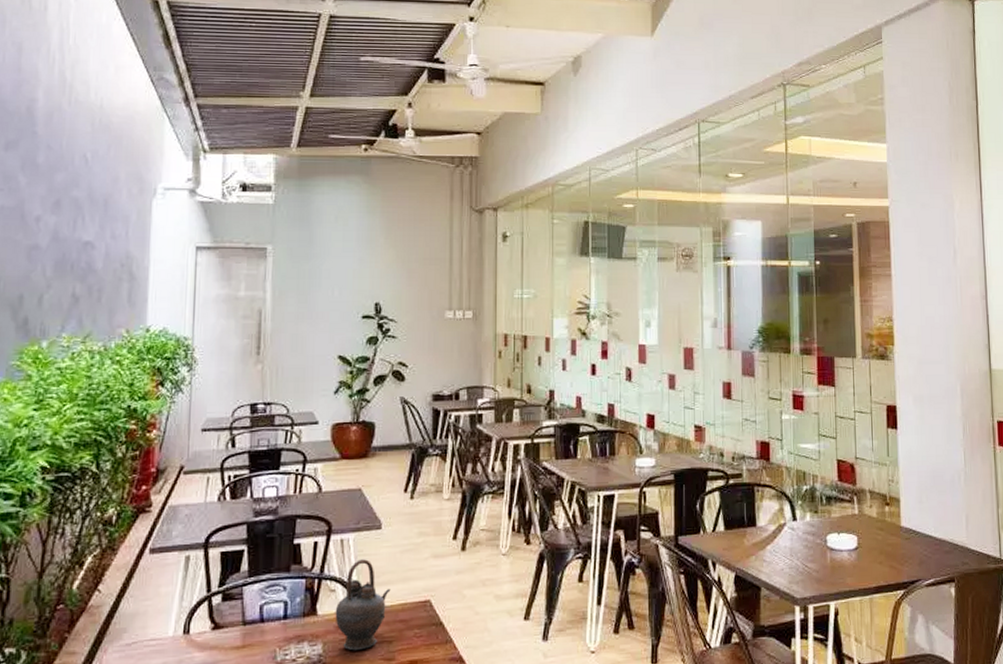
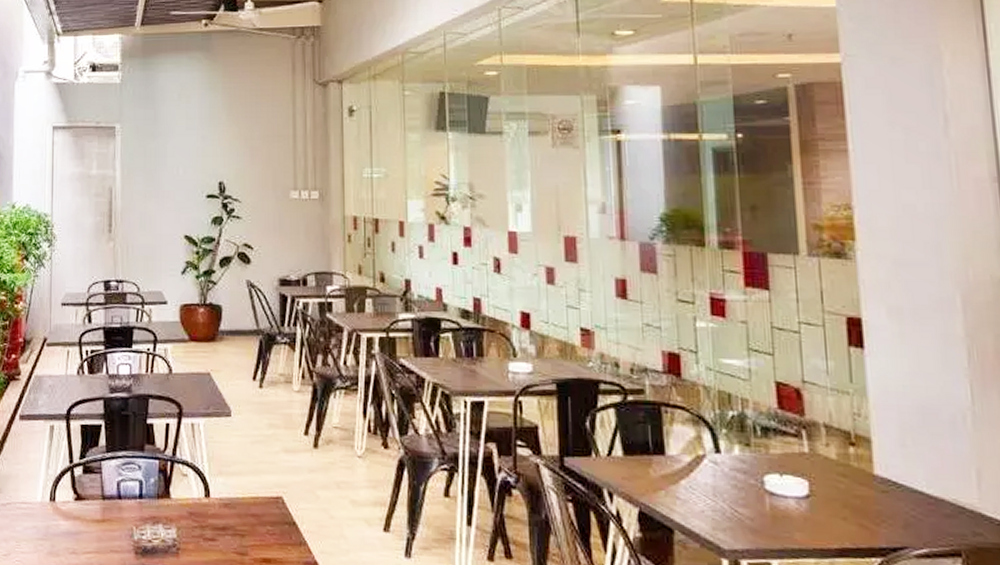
teapot: present [335,559,391,651] -> none [187,446,242,541]

